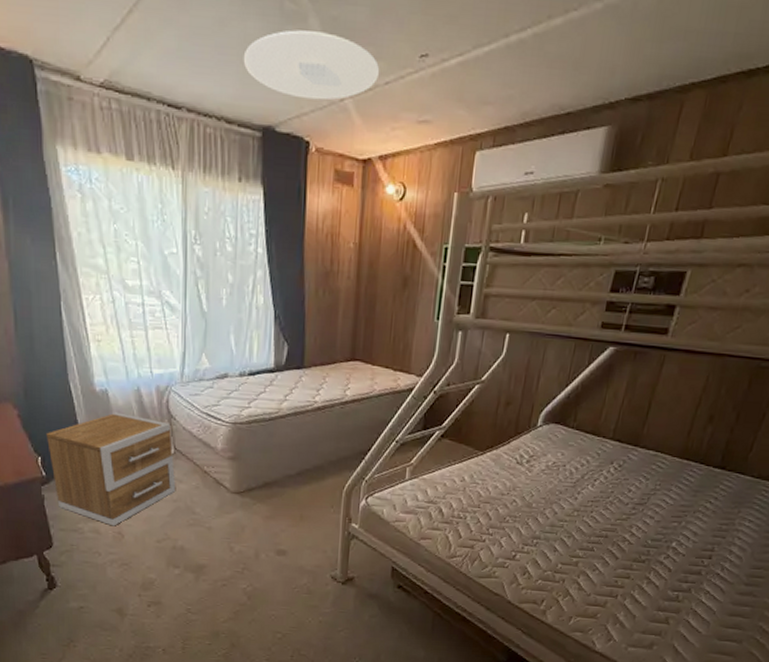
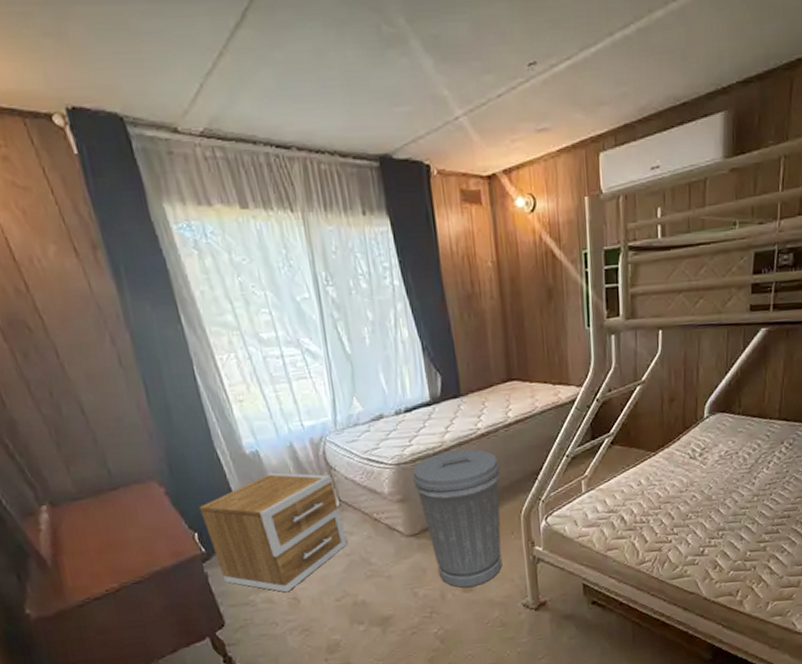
ceiling light: present [243,30,380,101] -> none [347,52,491,122]
trash can: none [246,418,330,551] -> present [412,449,503,588]

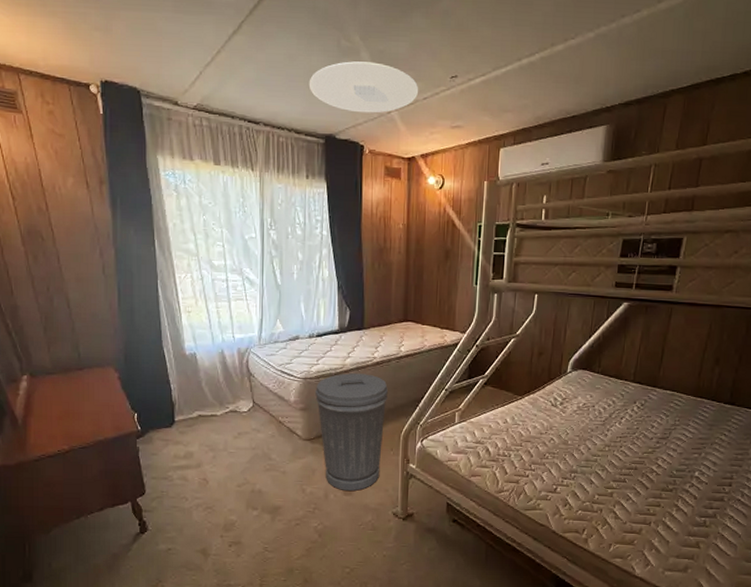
nightstand: present [198,472,348,593] -> none [142,372,255,473]
ceiling light: none [347,52,491,122] -> present [309,61,419,113]

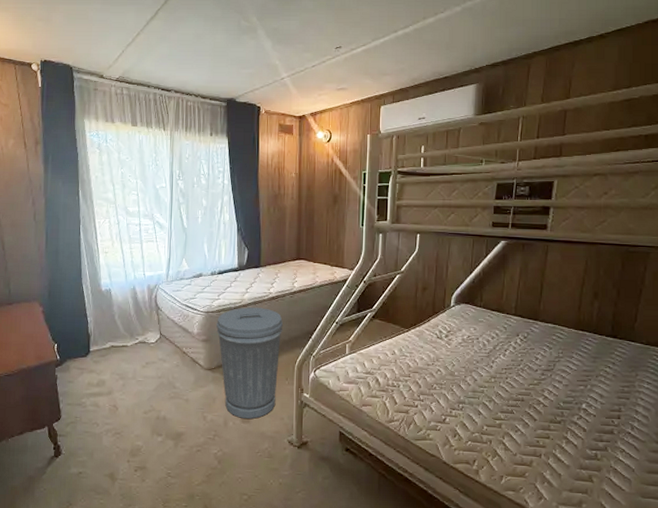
ceiling light: present [309,61,419,113] -> none [213,38,308,80]

